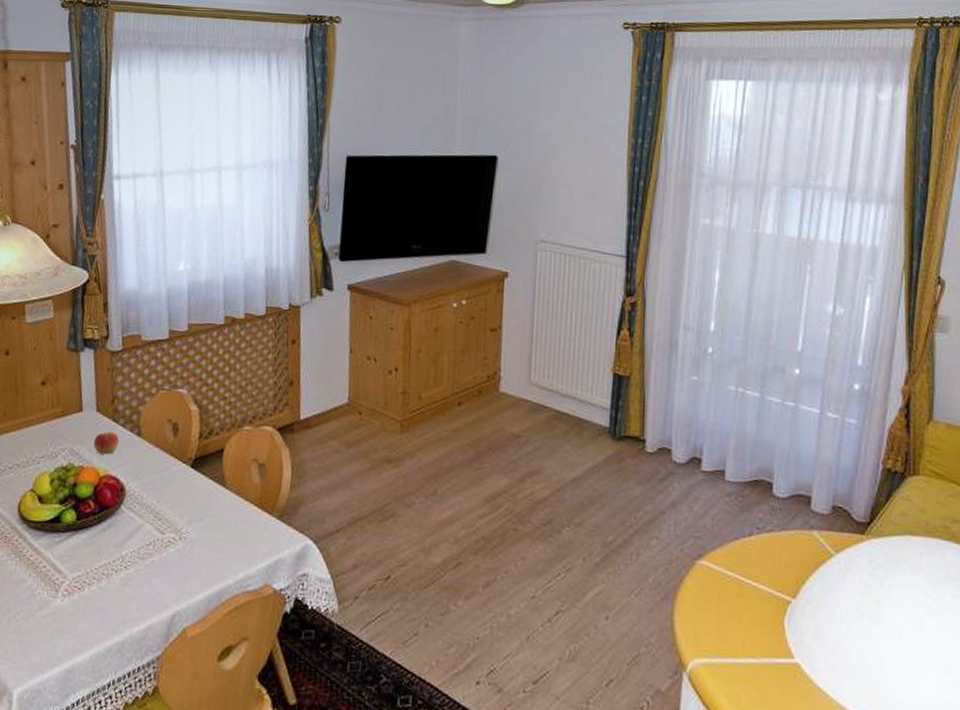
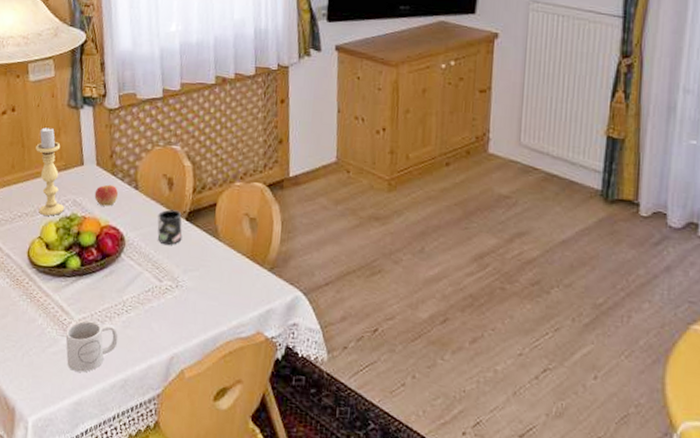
candle holder: none [30,371,60,467] -> present [35,126,64,216]
mug: none [57,579,116,637] -> present [65,320,118,373]
mug: none [160,456,187,494] -> present [157,209,183,245]

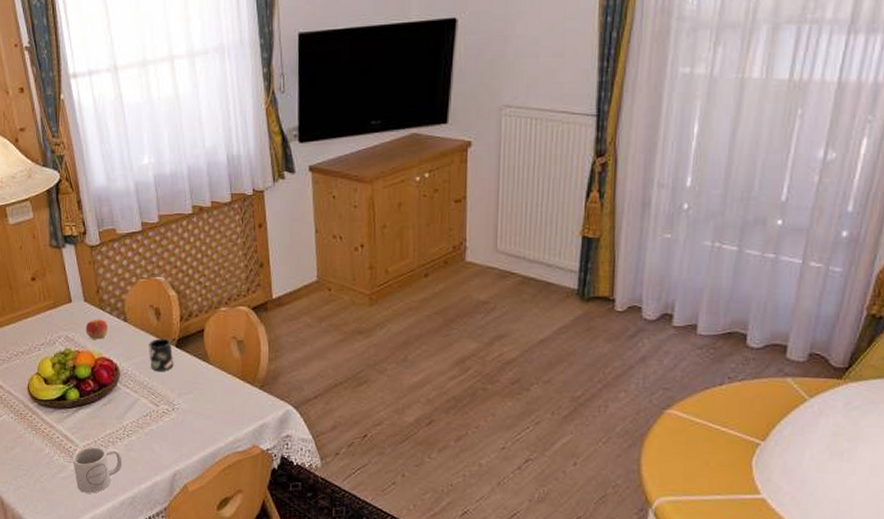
candle holder: present [35,126,64,216] -> none [23,267,57,353]

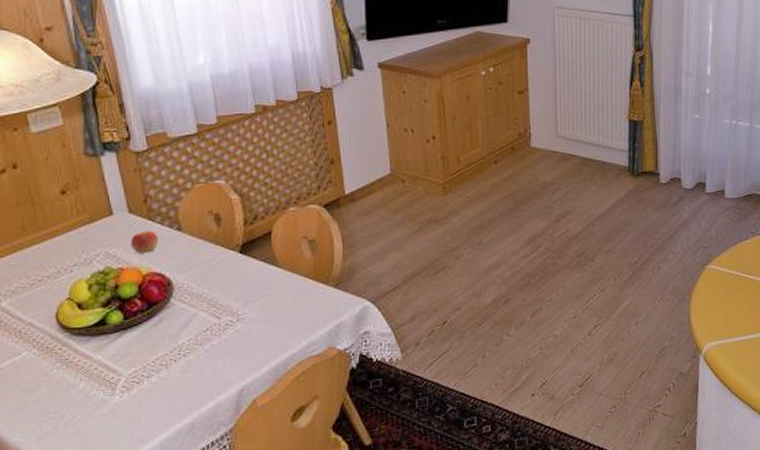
mug: present [73,447,123,493] -> none [115,372,178,428]
mug: present [149,338,174,371] -> none [208,245,238,281]

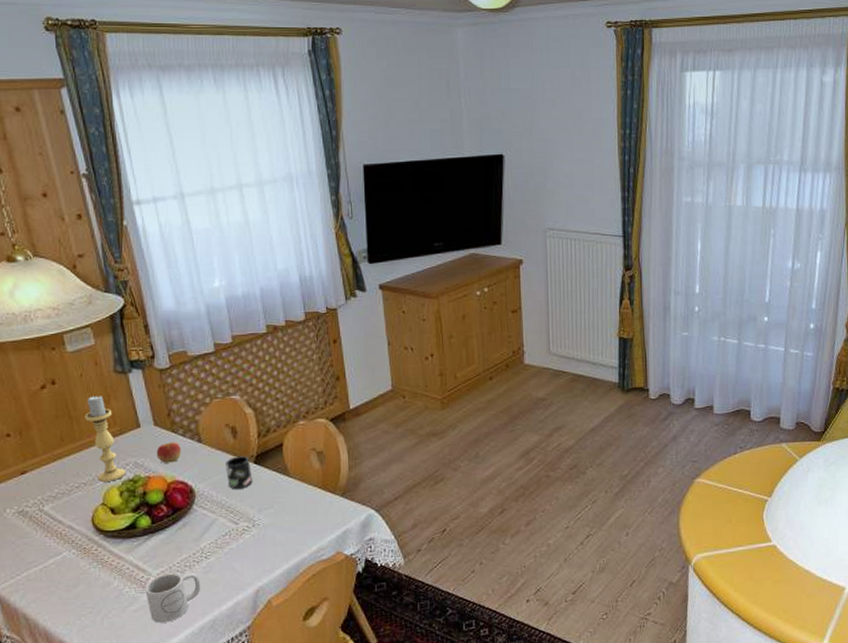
candle holder: none [50,179,95,275] -> present [85,395,125,482]
mug: none [115,372,178,428] -> present [145,572,201,623]
mug: none [208,245,238,281] -> present [226,456,253,489]

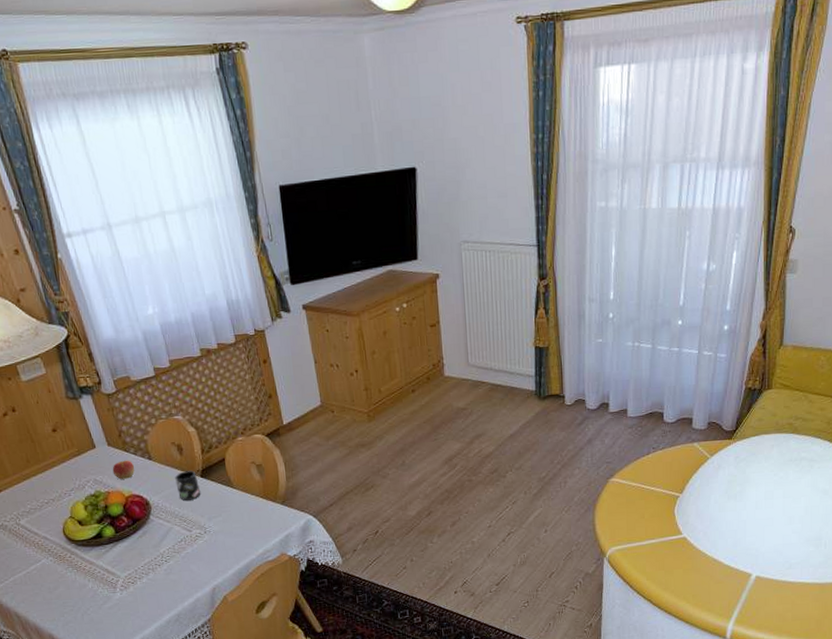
candle holder: present [85,395,125,482] -> none [45,420,87,498]
mug: present [145,572,201,623] -> none [116,574,165,618]

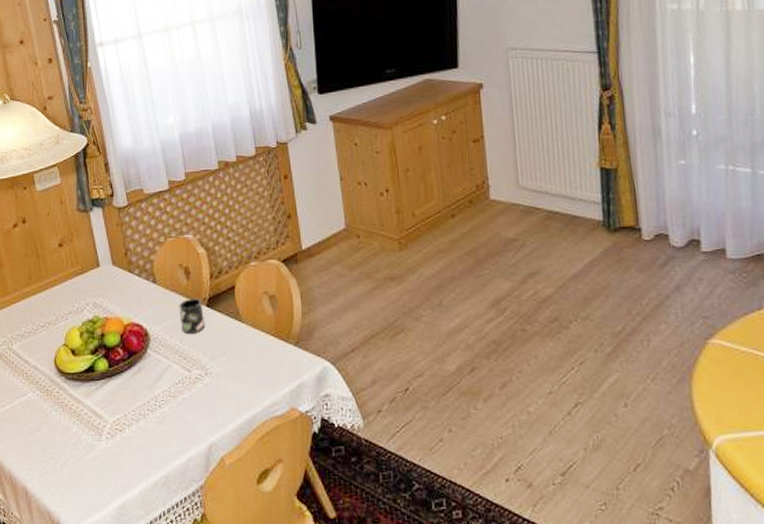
apple: present [112,460,135,479] -> none [114,282,138,304]

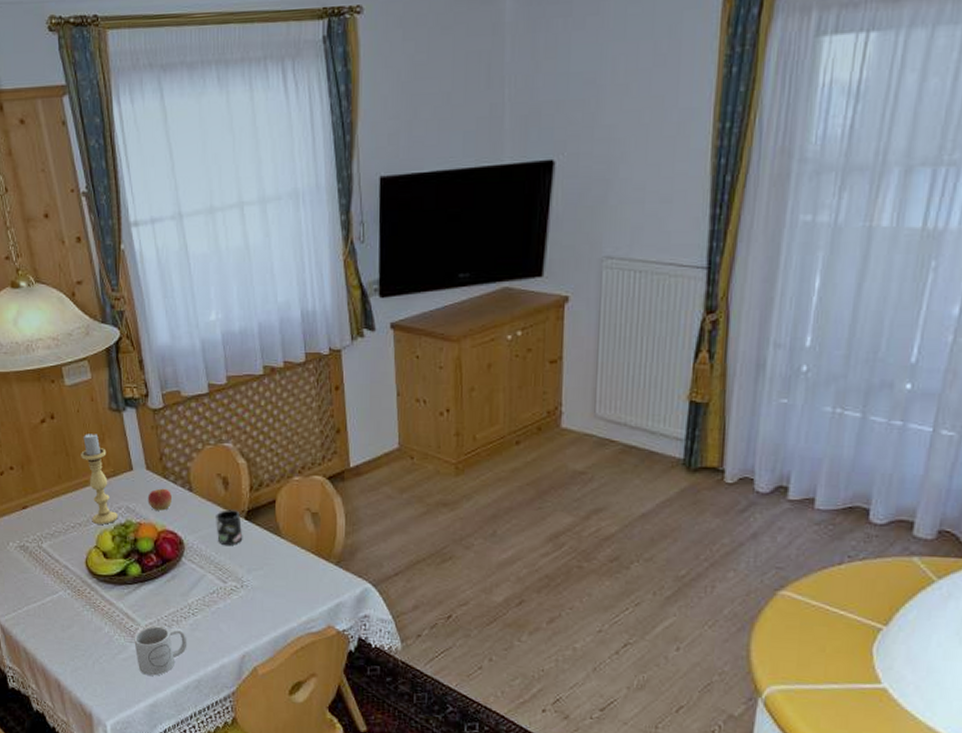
candle holder: none [50,233,85,322] -> present [81,432,118,524]
mug: none [102,422,155,475] -> present [134,626,187,676]
apple: none [114,282,138,304] -> present [147,488,173,511]

